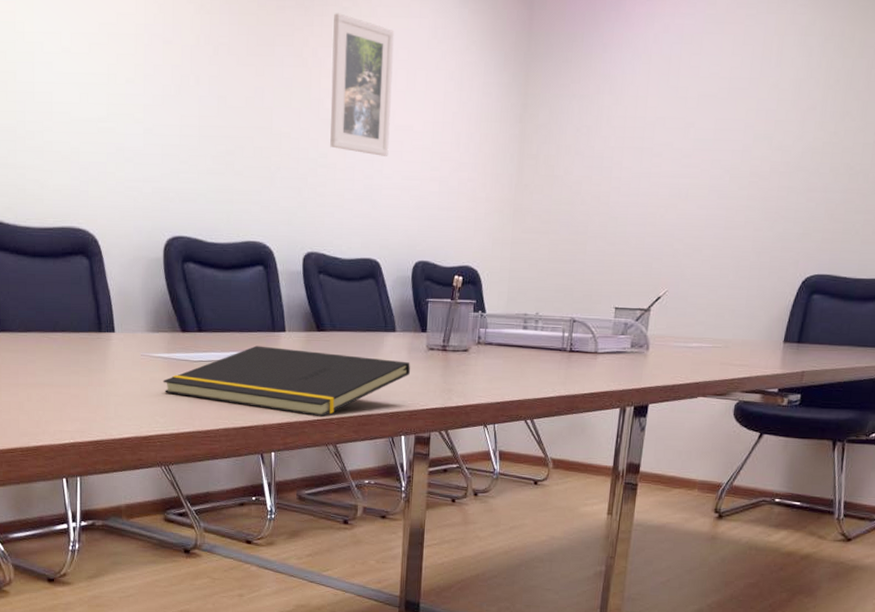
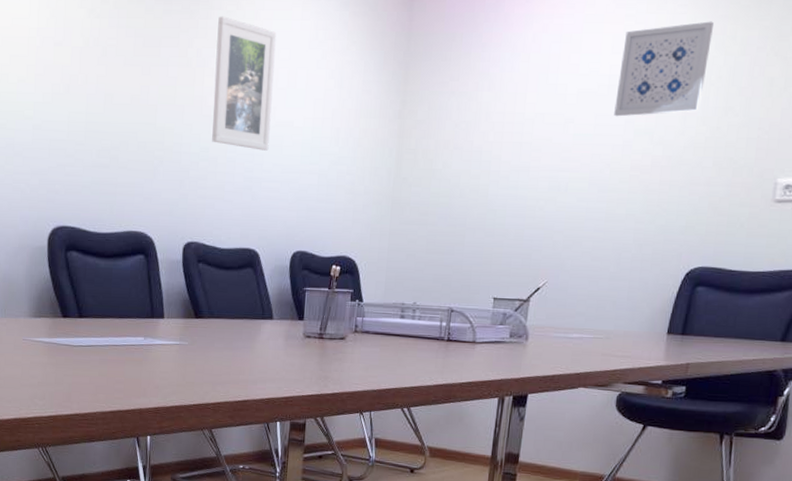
notepad: present [163,345,410,418] -> none [43,331,287,402]
wall art: none [734,22,833,121] -> present [614,21,714,117]

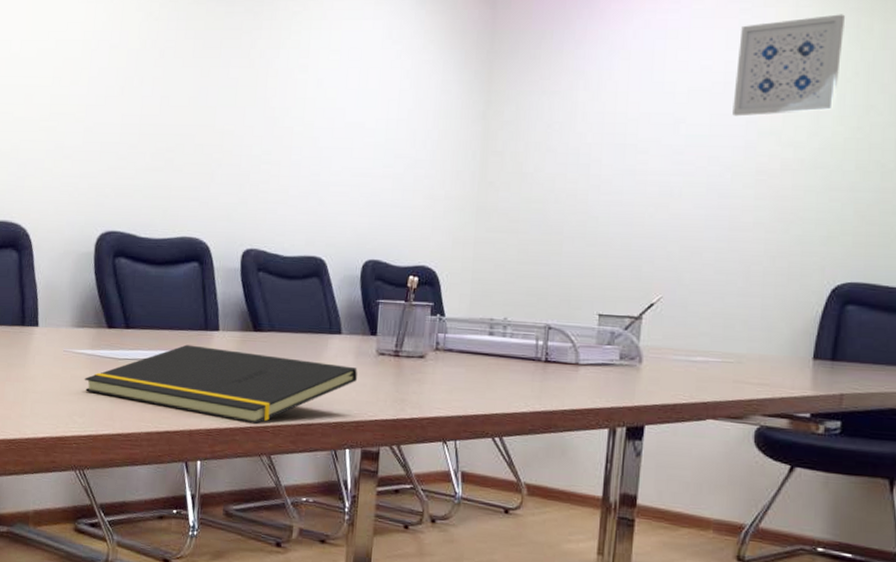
notepad: none [43,331,287,402] -> present [84,344,357,425]
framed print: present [212,16,277,151] -> none [275,17,346,153]

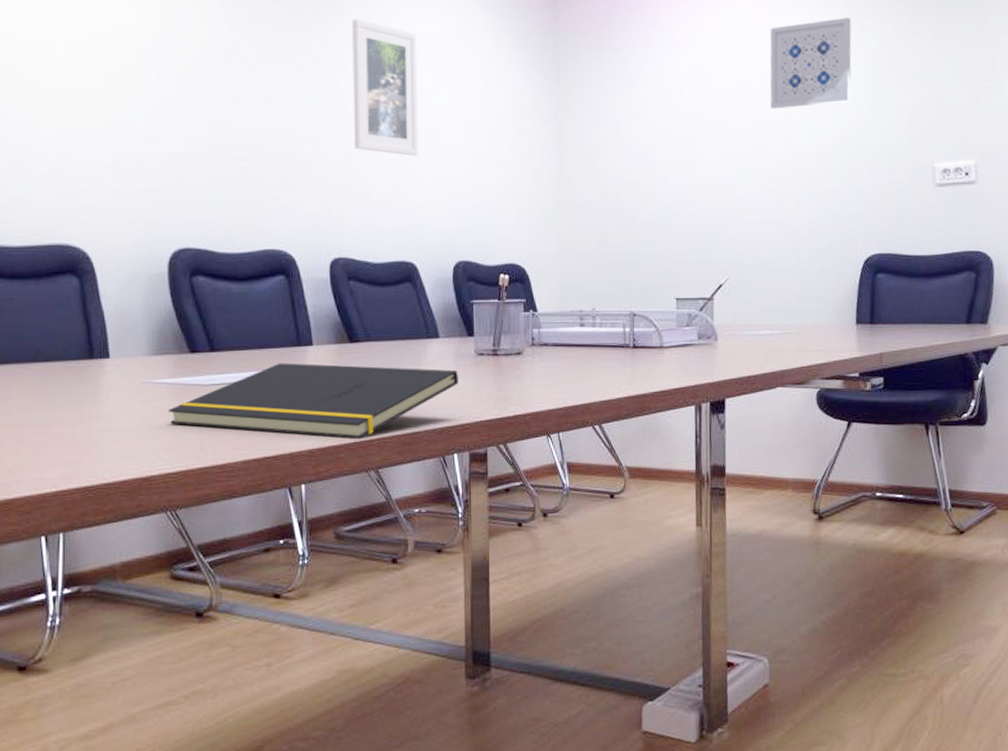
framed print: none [275,17,346,153] -> present [352,19,419,156]

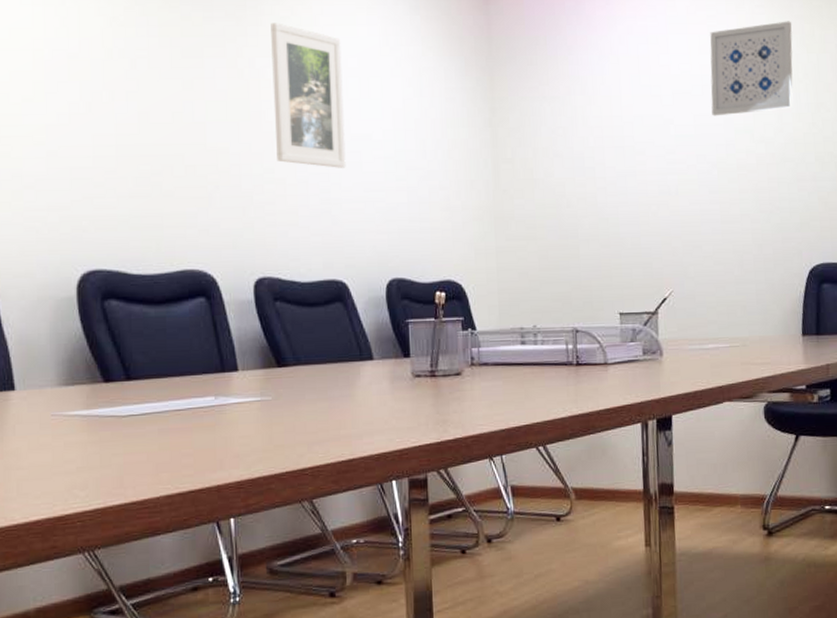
notepad: present [168,363,458,440] -> none [81,390,395,469]

